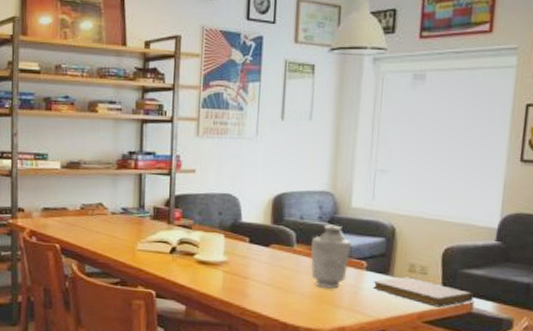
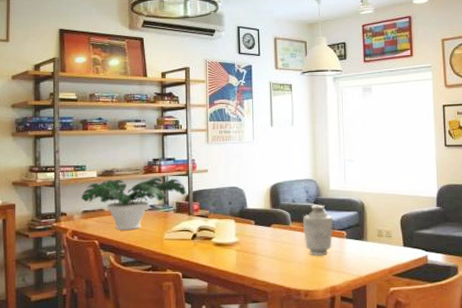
potted plant: none [41,173,167,236] -> present [81,177,186,231]
notebook: present [374,277,474,308] -> none [353,241,427,262]

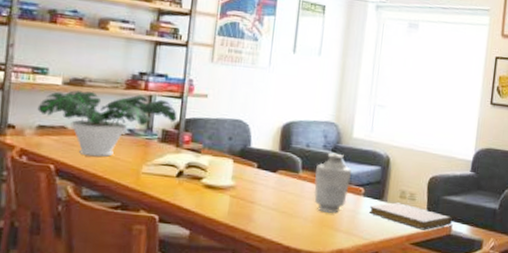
notebook: none [353,241,427,262] -> present [370,202,452,230]

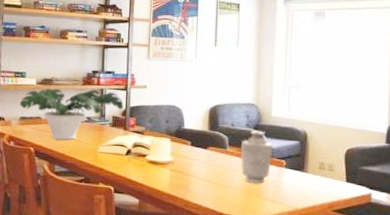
notebook: present [370,202,452,230] -> none [292,173,371,198]

